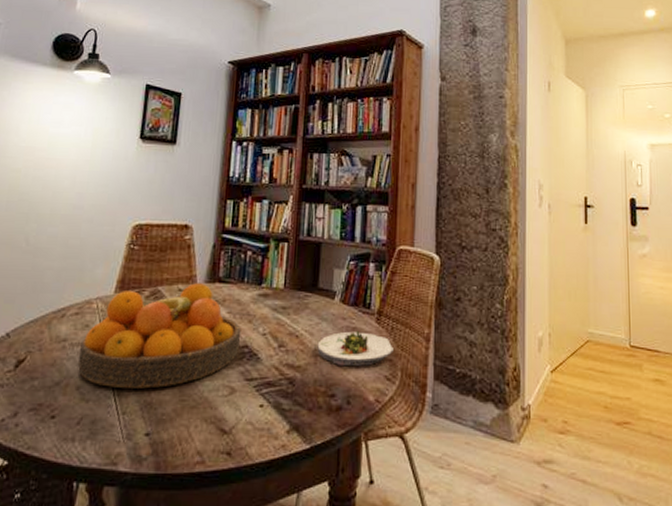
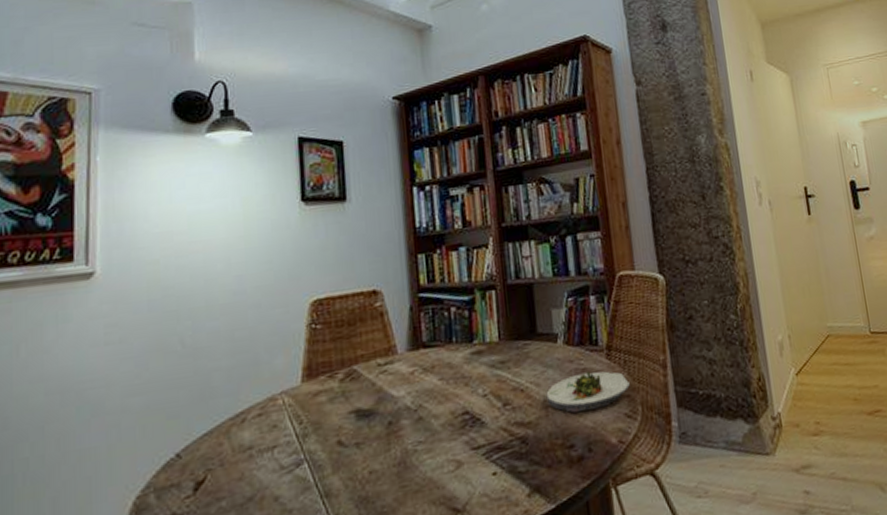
fruit bowl: present [78,283,241,388] -> none [270,352,459,490]

